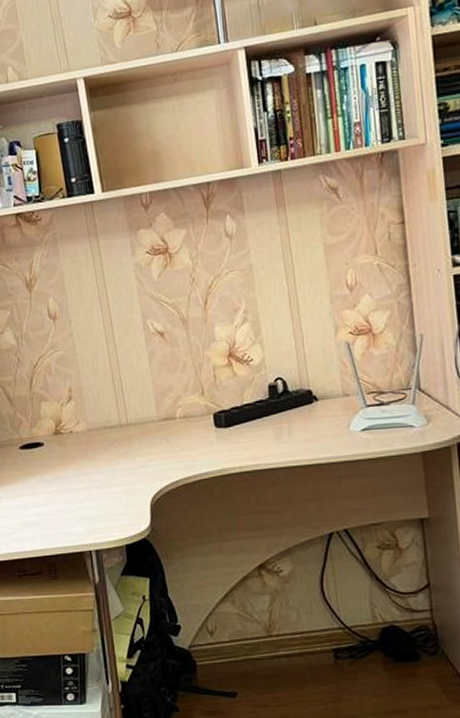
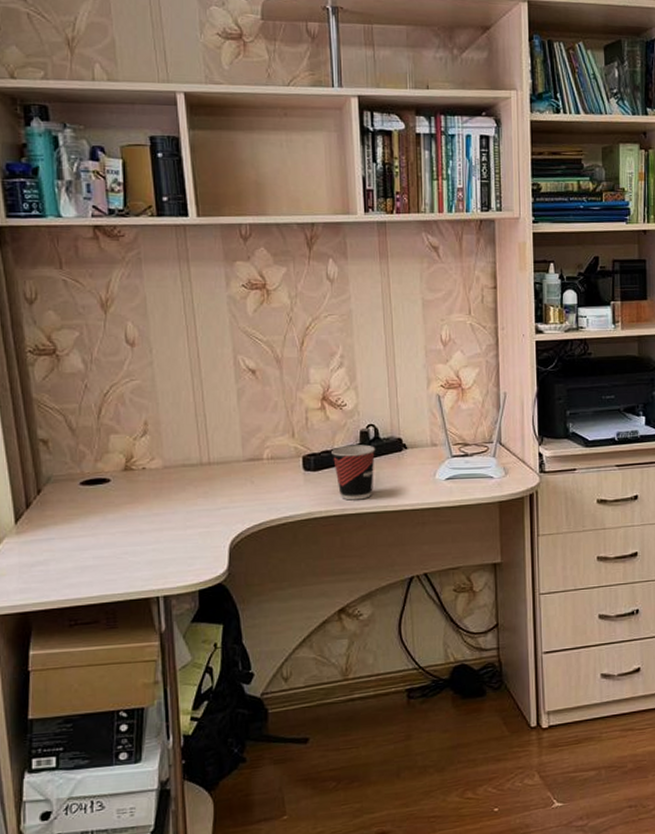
cup: none [241,398,286,456] -> present [331,444,375,501]

